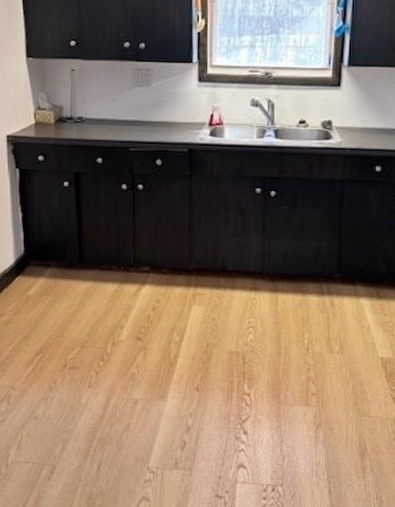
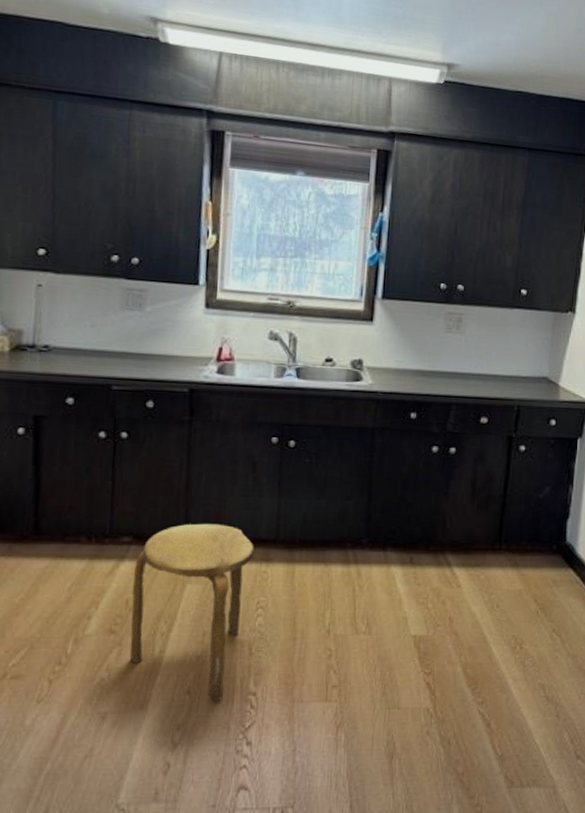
stool: none [152,257,245,397] -> present [129,523,254,701]

